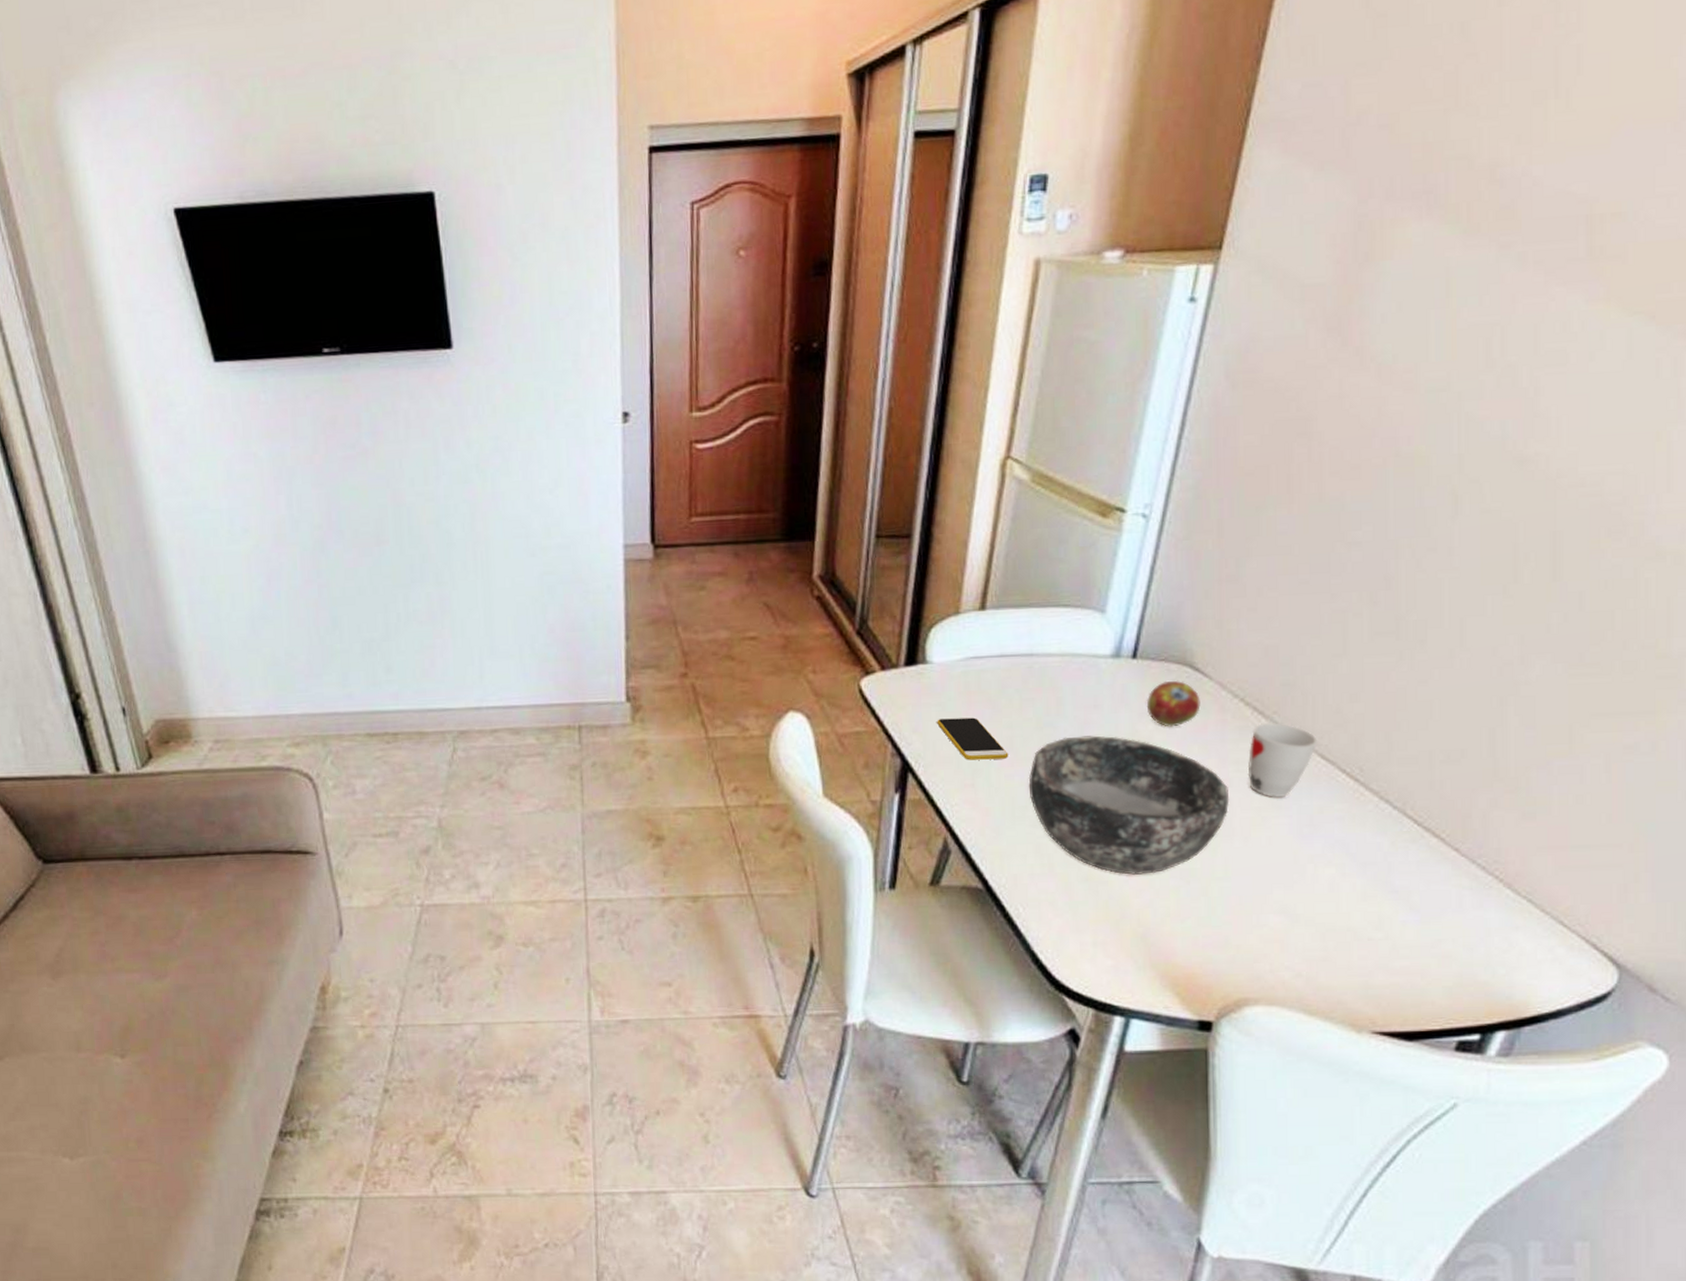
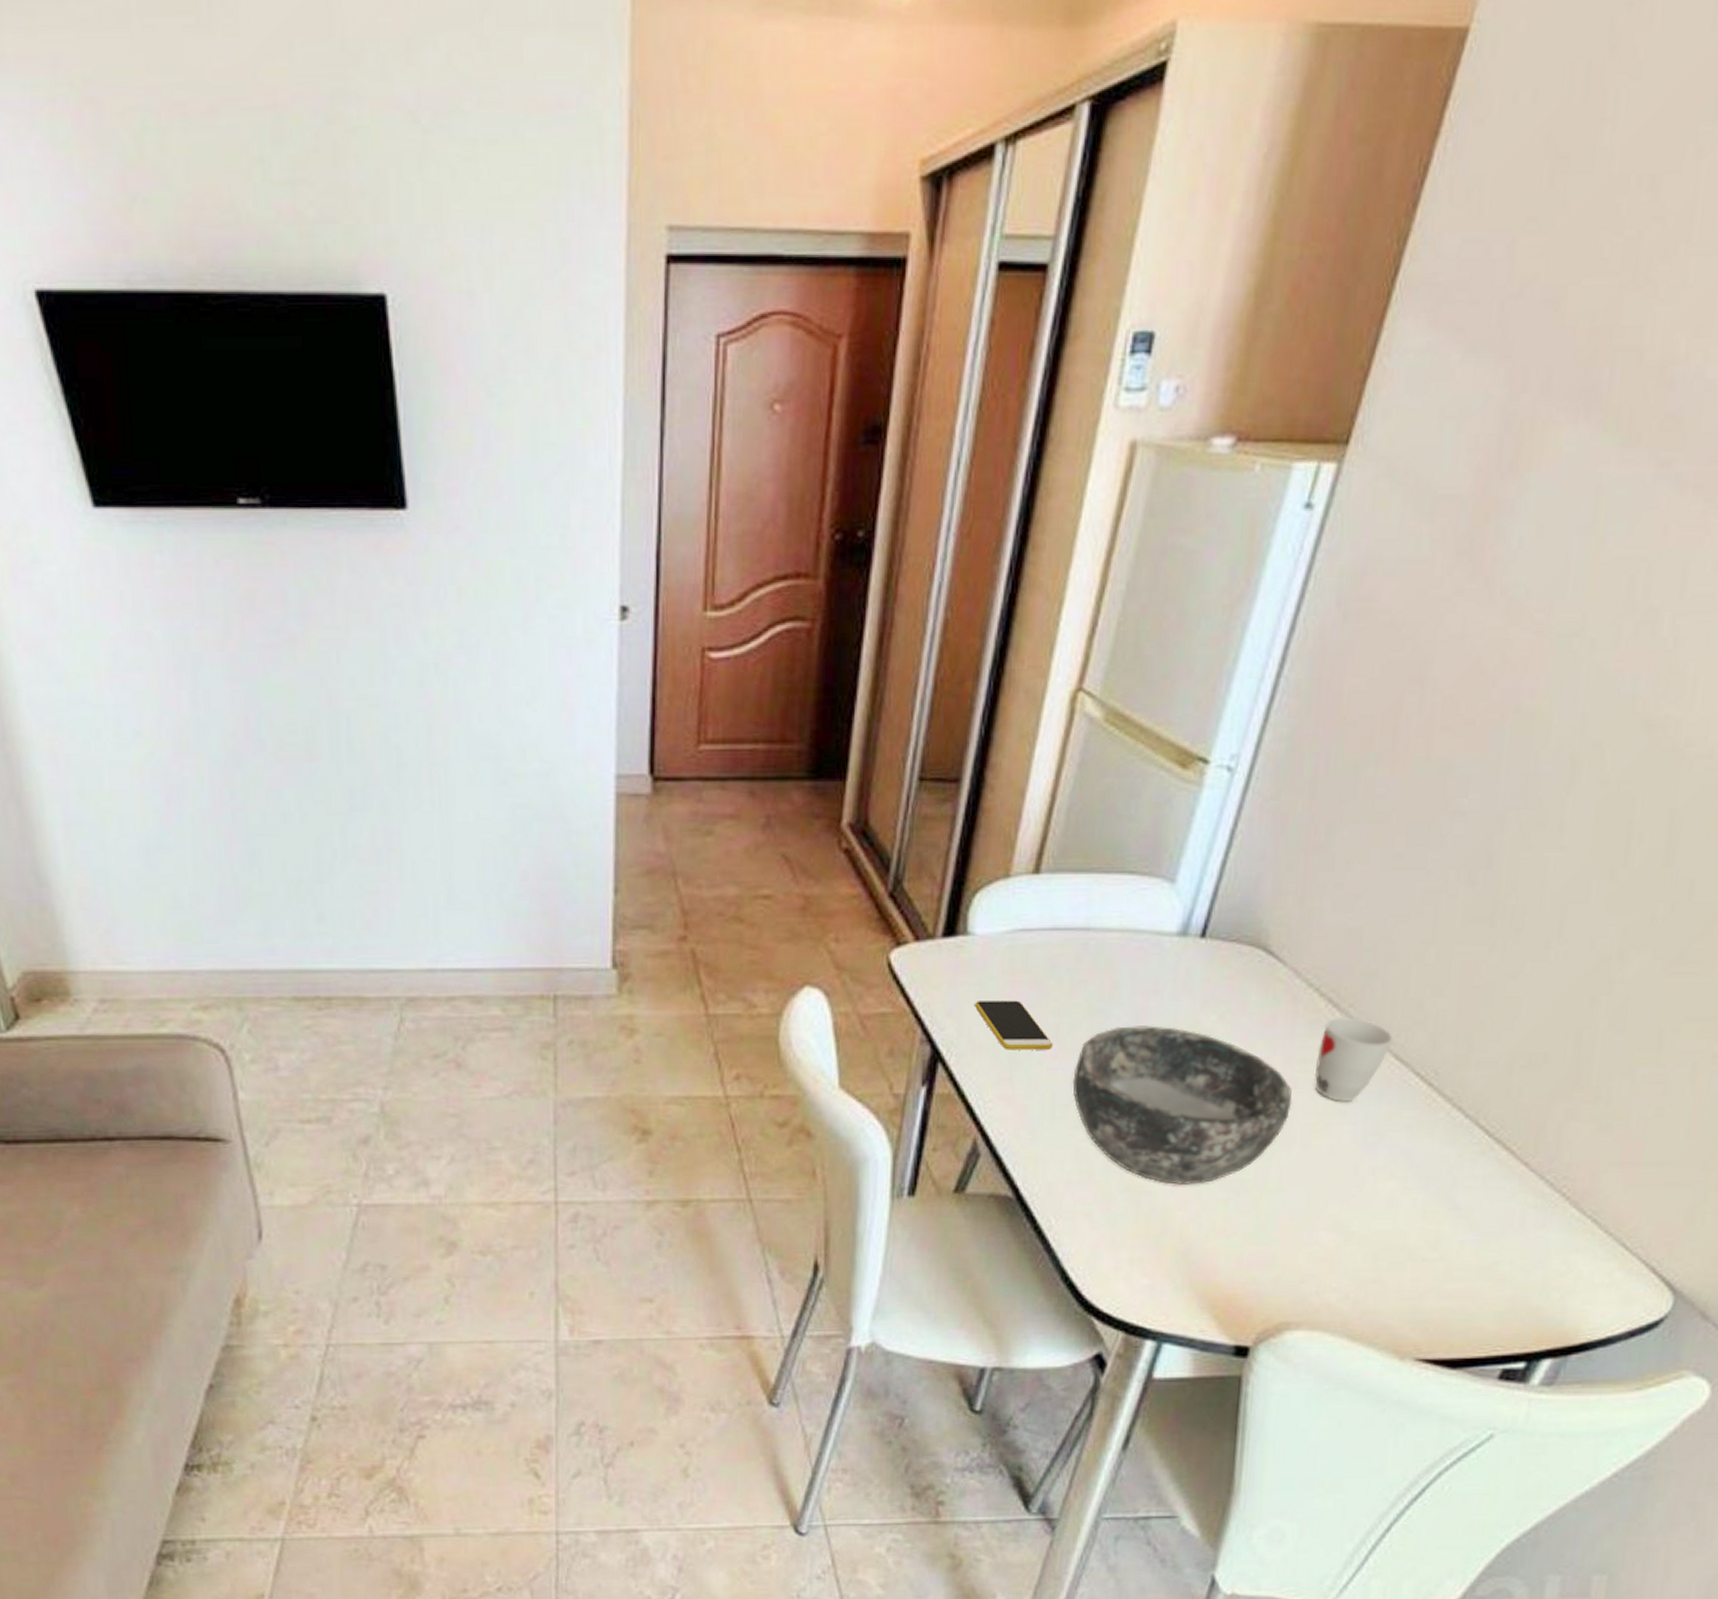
fruit: present [1146,680,1201,727] -> none [1211,964,1272,1019]

